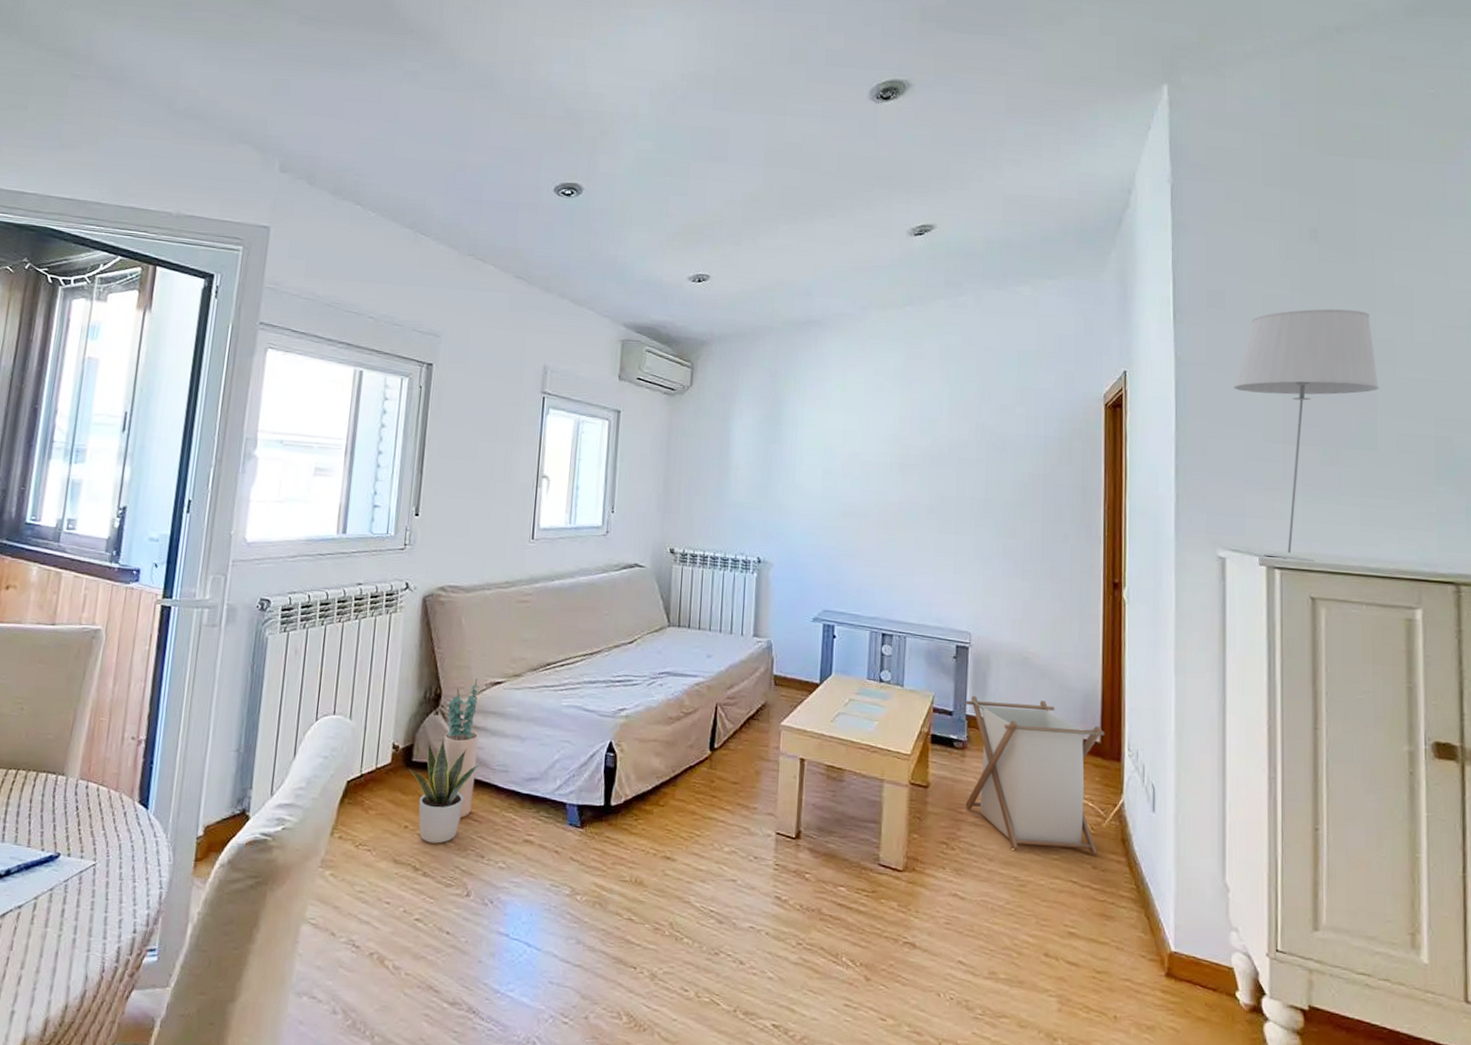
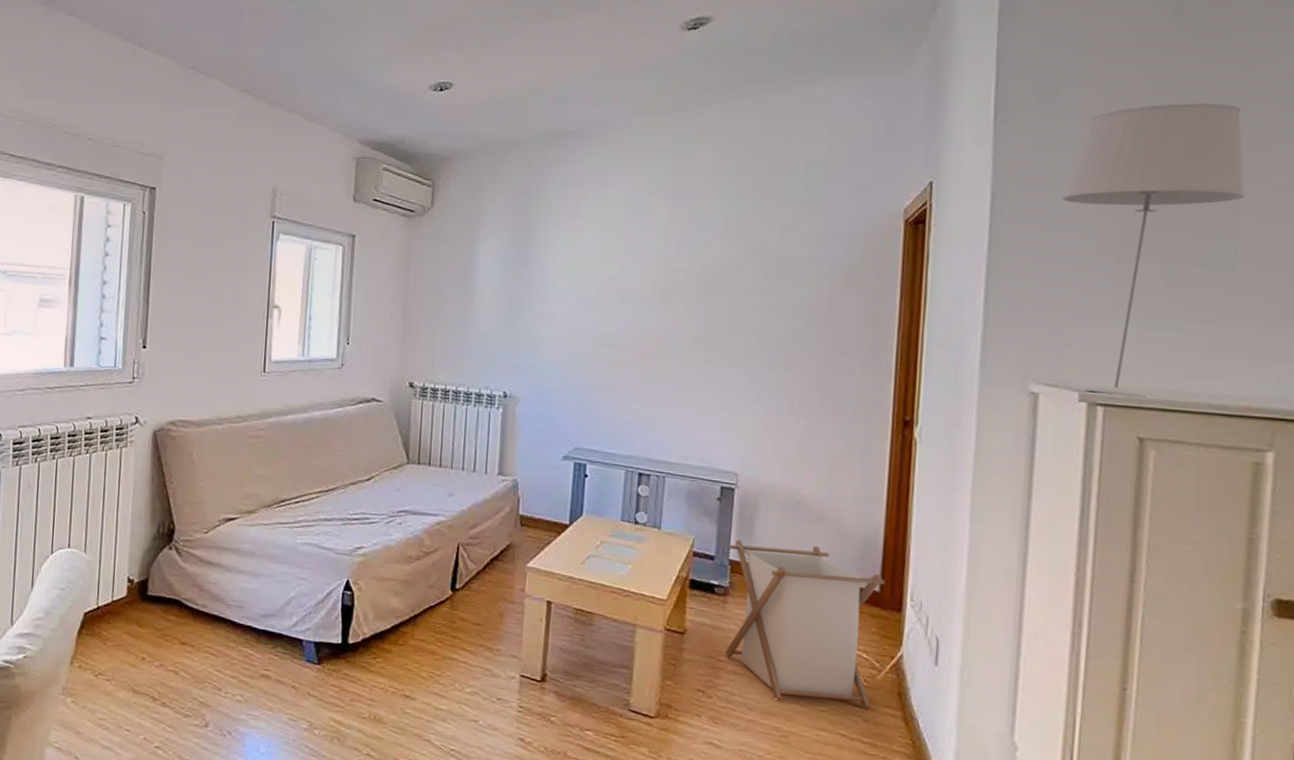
potted plant: present [408,738,482,844] -> none [144,573,217,676]
vase: present [443,679,480,819] -> none [178,514,214,653]

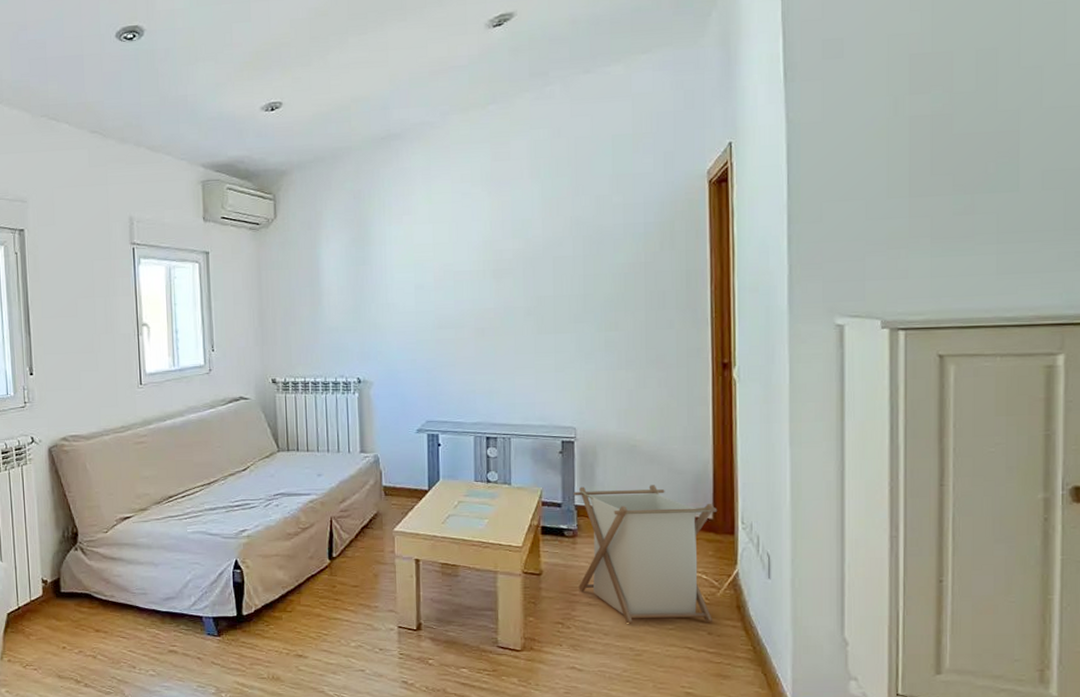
table lamp: present [1062,103,1245,398] -> none [853,37,1023,320]

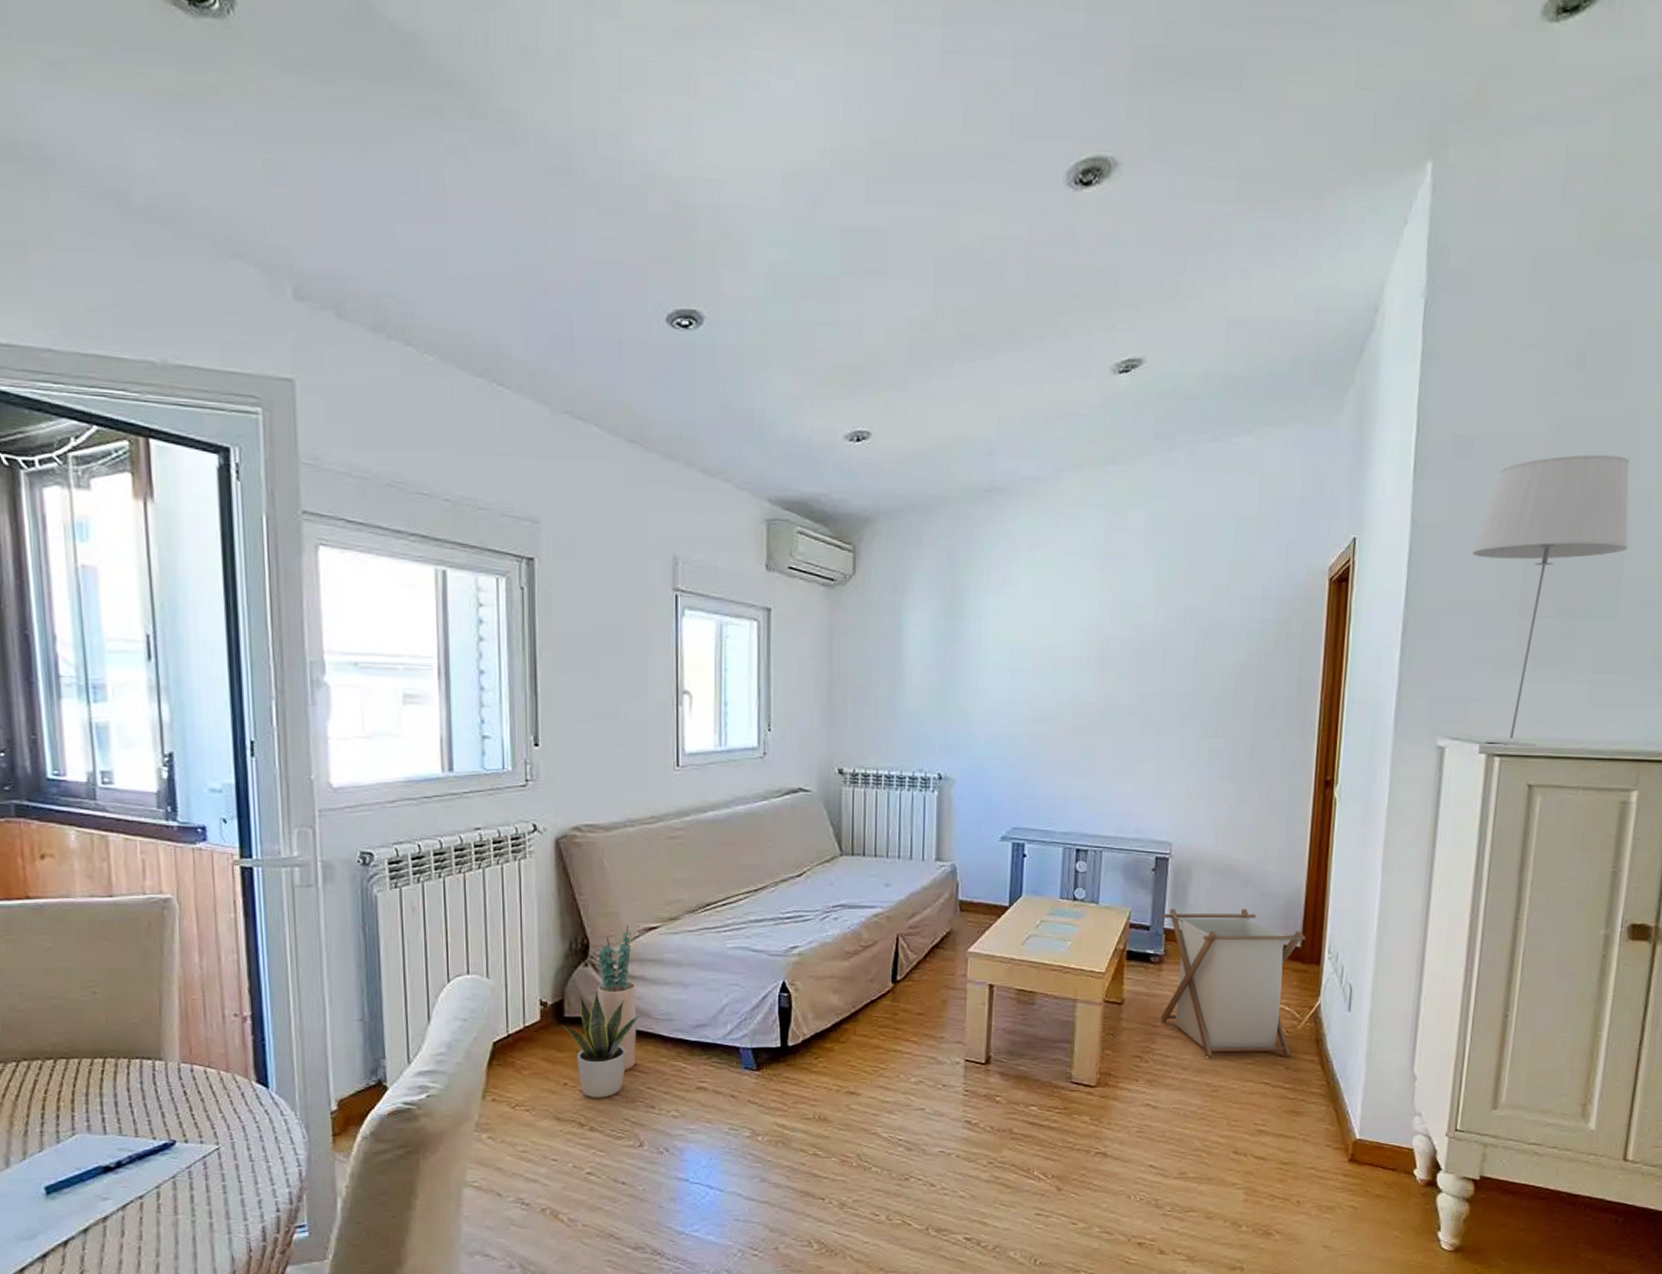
potted plant: none [58,570,122,659] -> present [561,990,642,1098]
vase: none [85,516,120,637] -> present [597,925,637,1072]
table lamp: none [853,37,1023,320] -> present [1472,454,1629,746]

